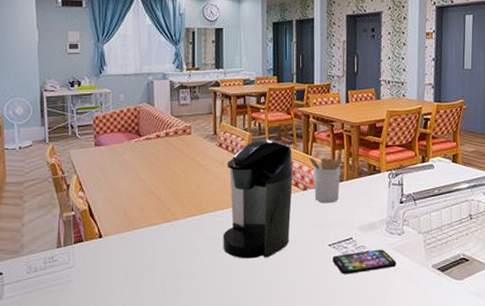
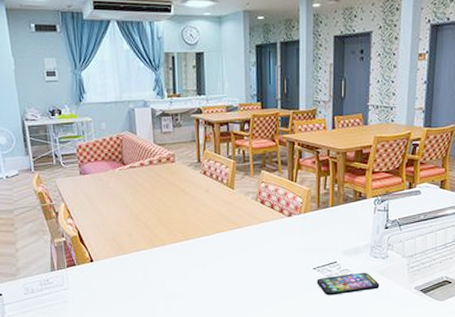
coffee maker: present [223,139,294,259] -> none [209,166,278,281]
utensil holder: present [309,150,342,204] -> none [294,177,328,229]

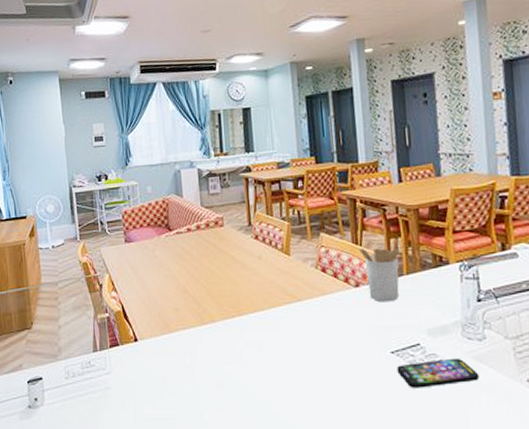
utensil holder: none [294,177,328,229] -> present [359,238,400,303]

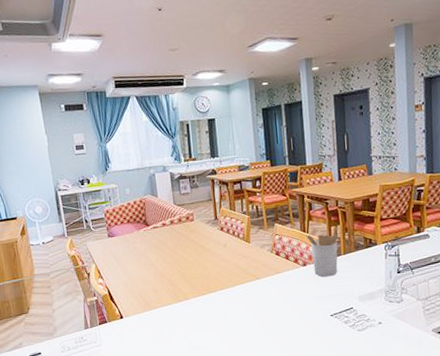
smartphone: present [397,358,480,388] -> none [335,316,397,342]

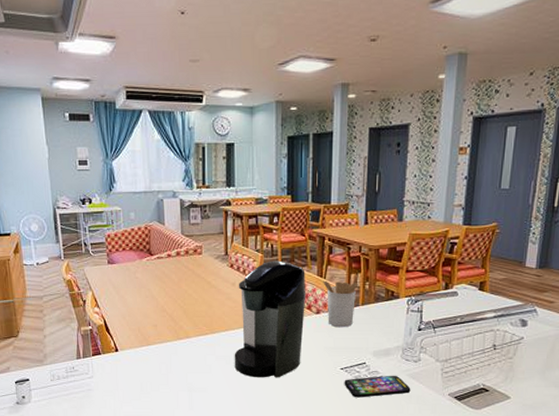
coffee maker: none [229,220,293,332] -> present [234,260,306,378]
smartphone: none [335,316,397,342] -> present [344,375,411,398]

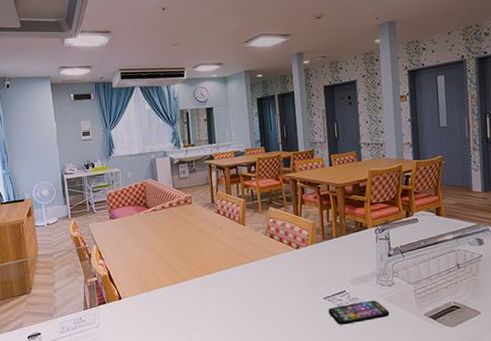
coffee maker: present [234,260,306,378] -> none [225,203,287,314]
utensil holder: present [323,274,359,328] -> none [299,210,331,260]

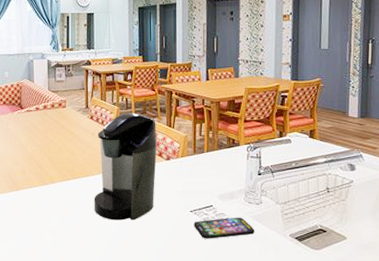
coffee maker: none [225,203,287,314] -> present [94,112,158,221]

